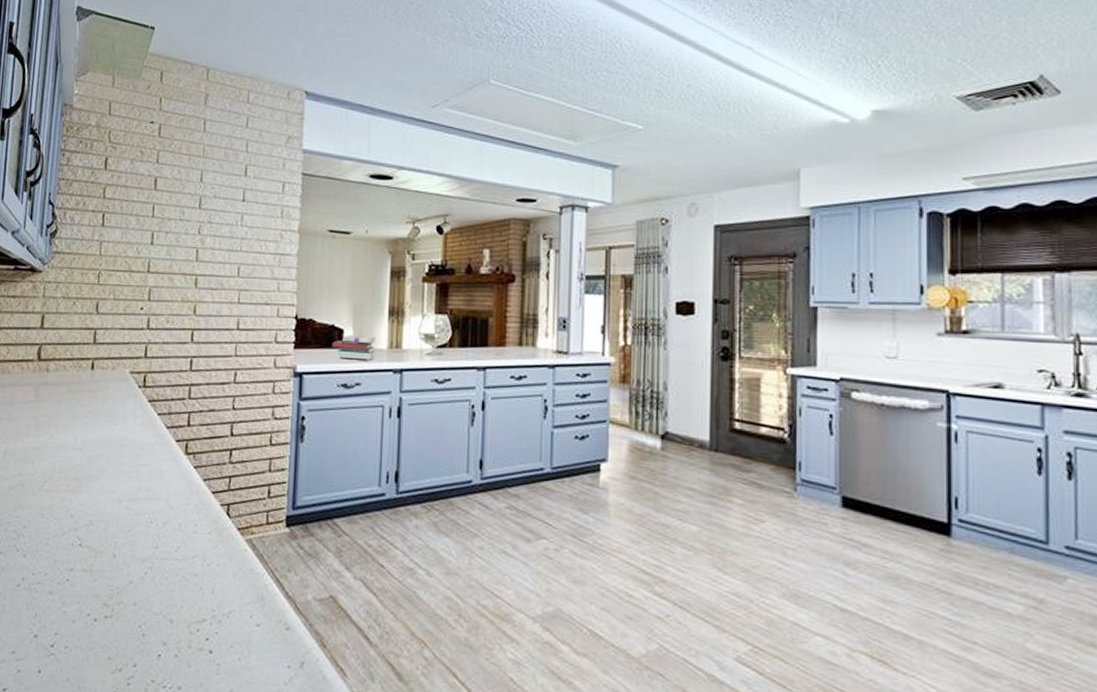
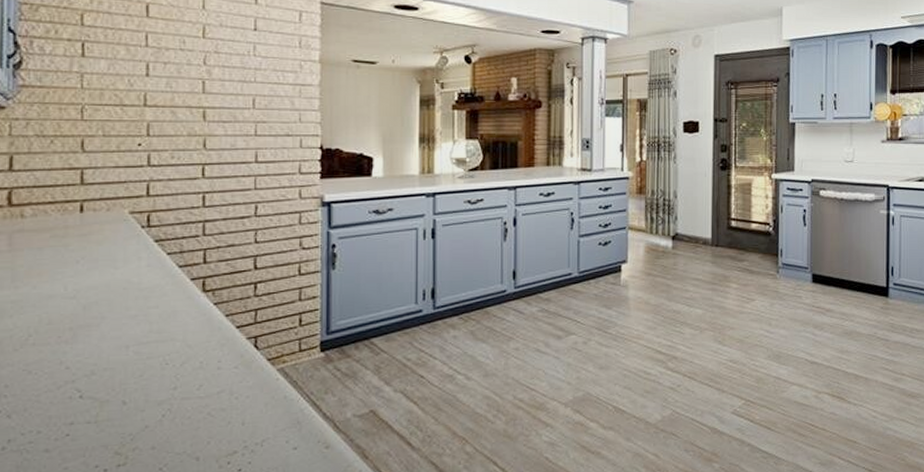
books: present [332,335,375,362] -> none [361,163,407,188]

